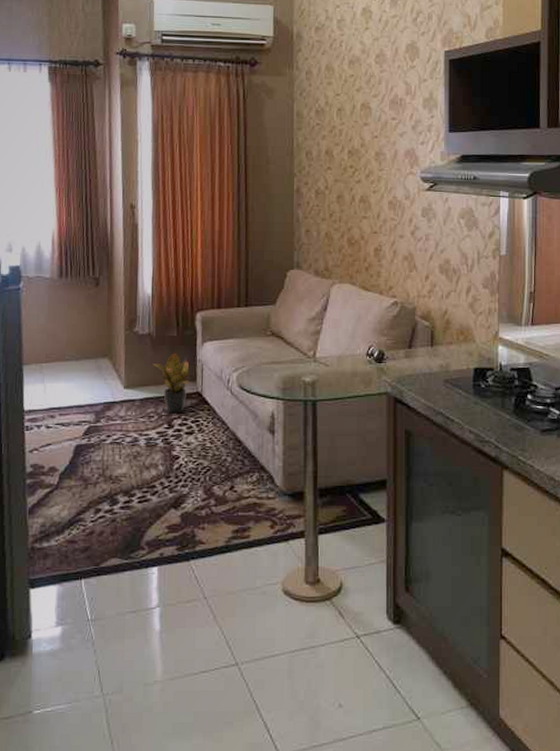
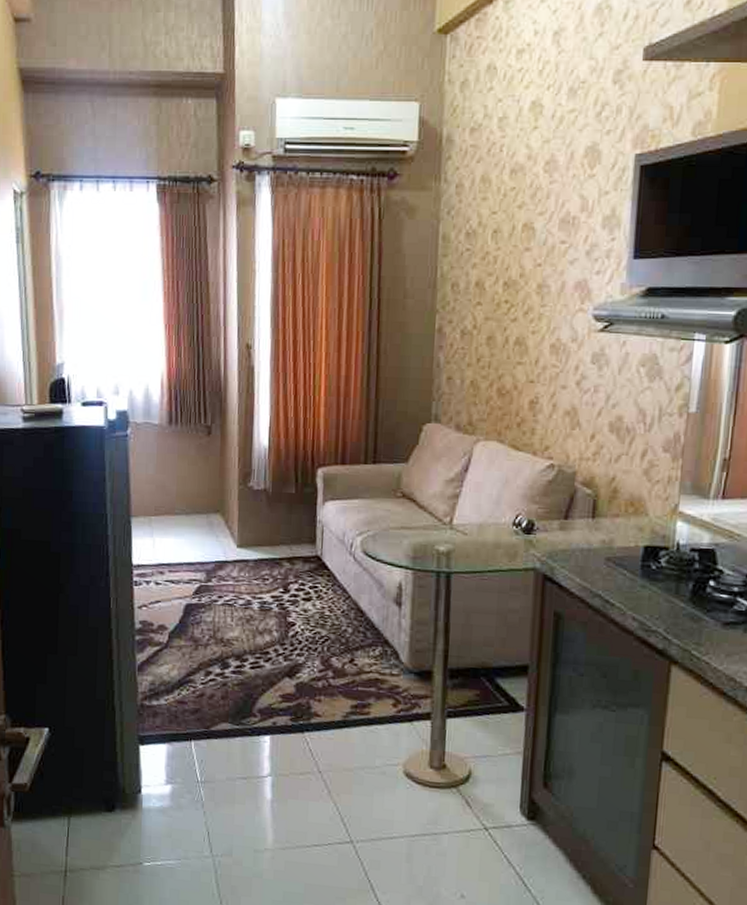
potted plant: present [153,353,189,414] -> none [268,512,308,578]

